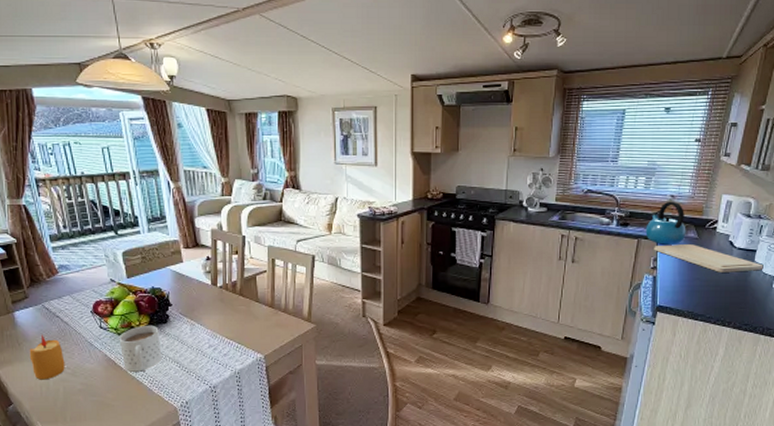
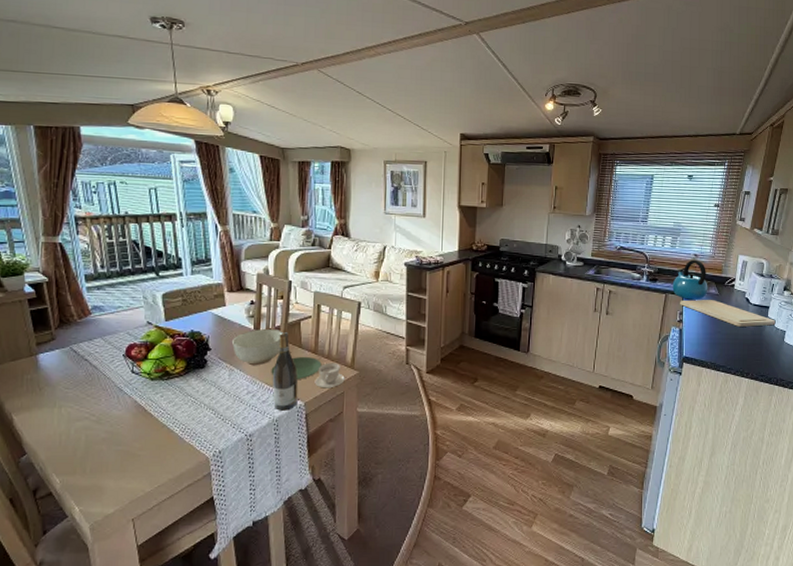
candle: present [29,334,65,380] -> none [50,378,90,428]
mug: present [119,326,162,372] -> none [151,371,197,419]
bowl: none [190,283,238,319] -> present [231,328,282,365]
plate: none [230,311,279,333] -> present [271,357,322,379]
wine bottle: none [231,286,258,363] -> present [272,331,299,411]
teacup: none [273,316,302,342] -> present [314,363,345,388]

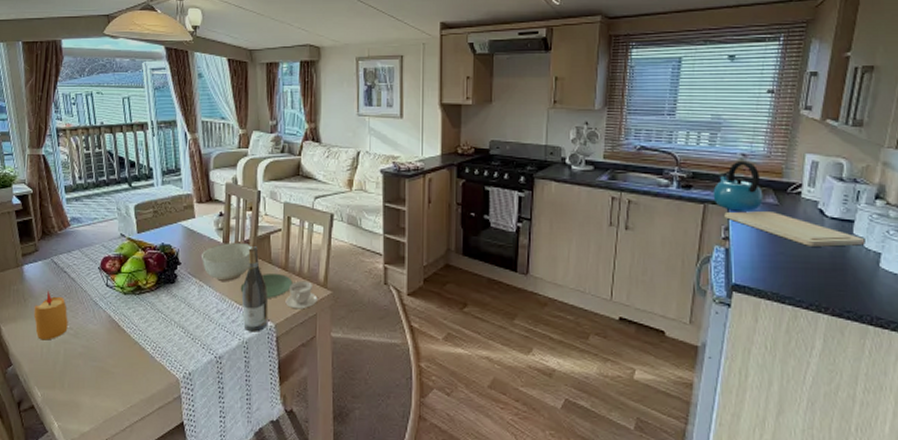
candle: none [50,378,90,428] -> present [33,290,68,340]

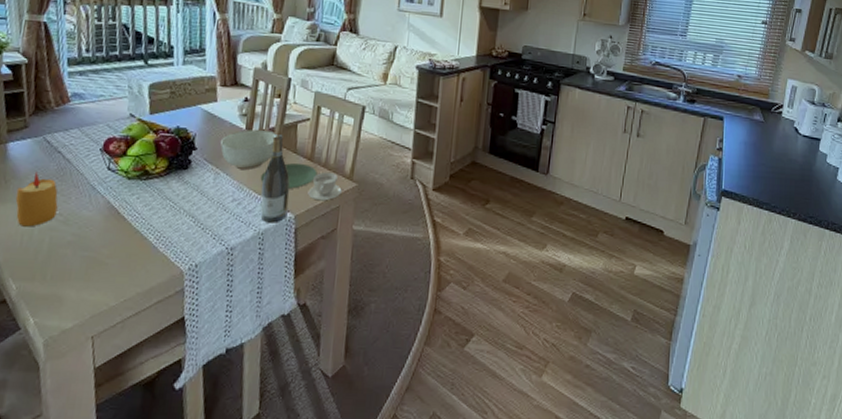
kettle: present [713,160,764,213] -> none [712,81,752,127]
cutting board: present [724,211,865,247] -> none [720,125,828,161]

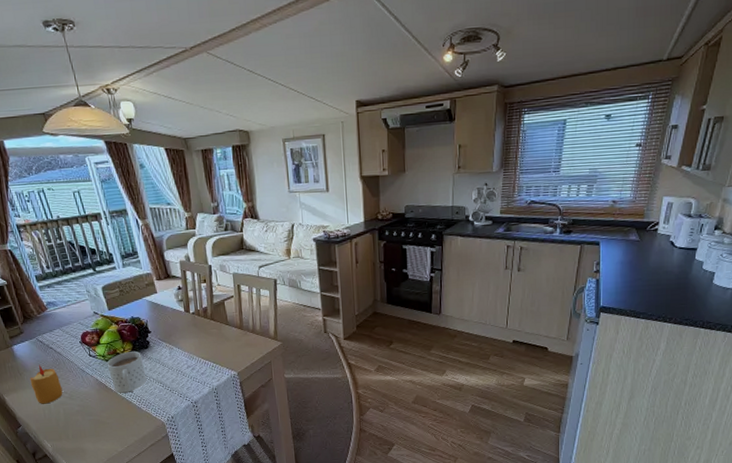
mug: none [127,170,177,225] -> present [107,351,147,393]
bowl: present [219,129,276,170] -> none [167,309,210,343]
wine bottle: present [260,133,290,223] -> none [206,311,232,381]
plate: present [260,163,318,189] -> none [204,332,248,353]
teacup: present [307,172,342,201] -> none [244,336,271,359]

